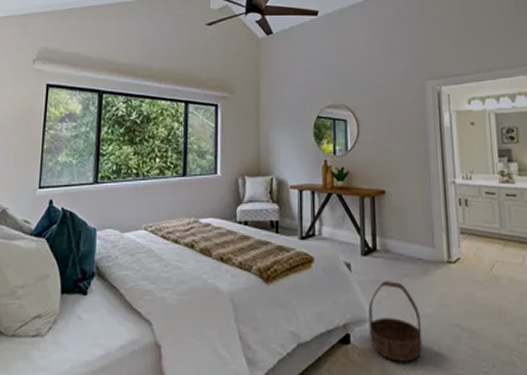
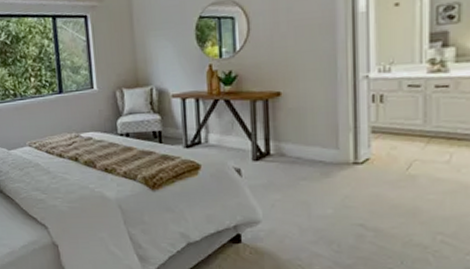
basket: present [368,281,423,362] -> none [260,184,321,259]

